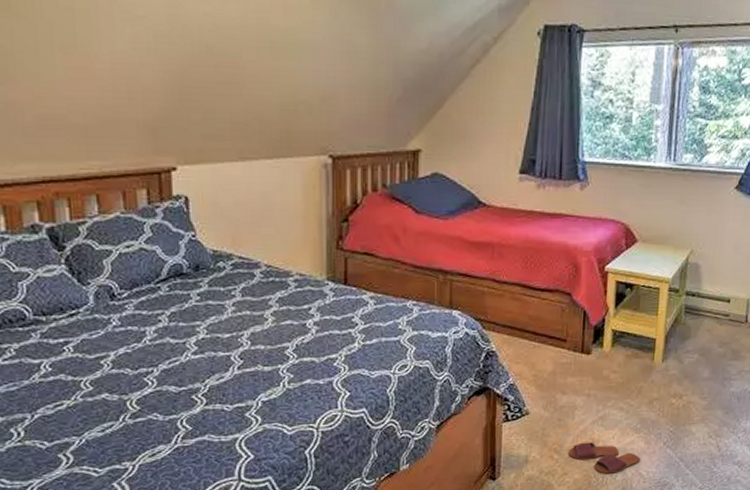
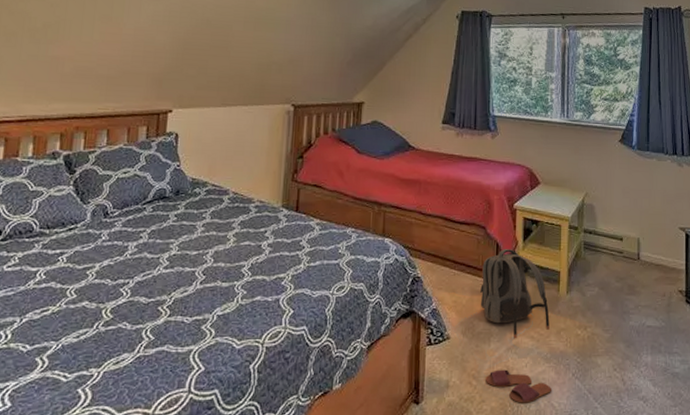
backpack: none [563,316,642,411] -> present [480,248,550,339]

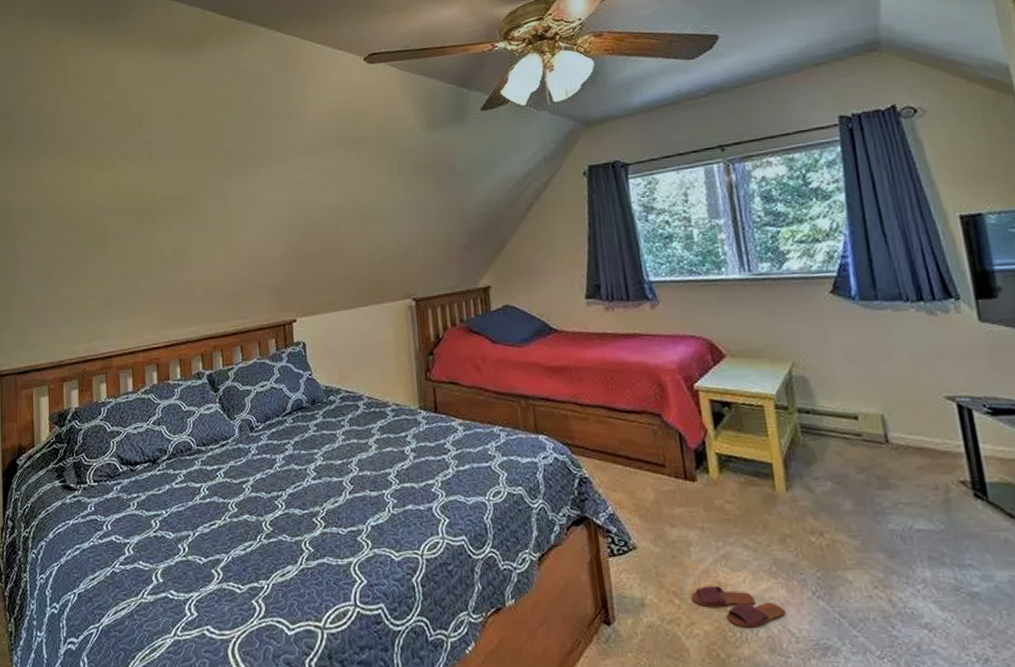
backpack: present [480,248,550,339] -> none [664,438,769,549]

